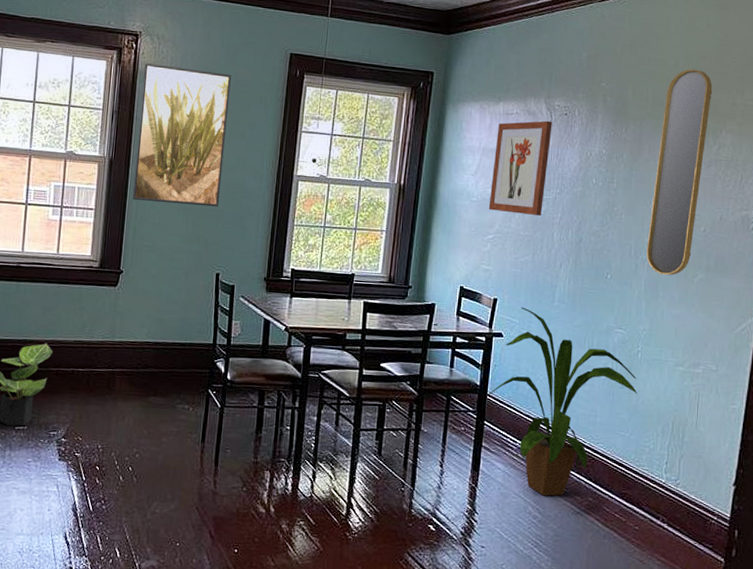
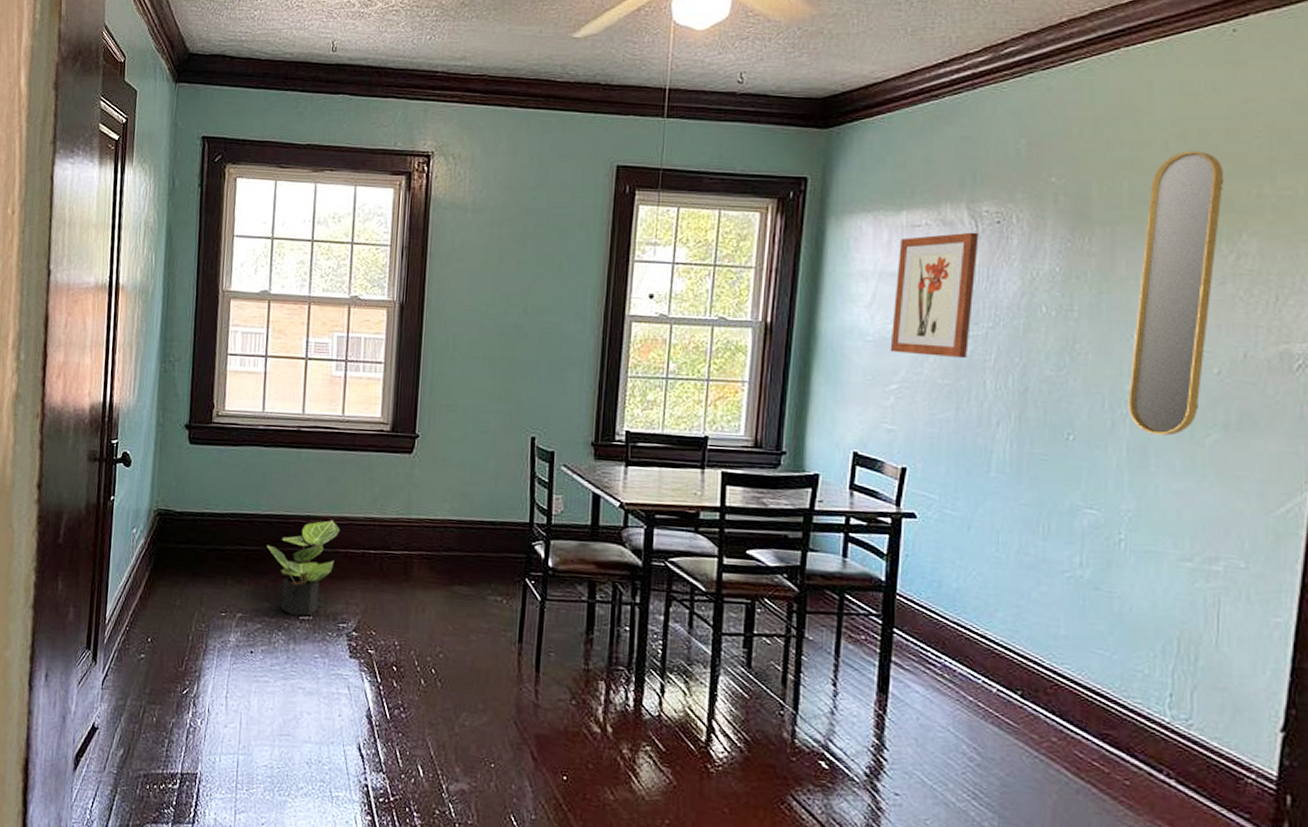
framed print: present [132,63,231,207] -> none [427,188,544,357]
house plant: present [486,307,638,496] -> none [895,478,1122,733]

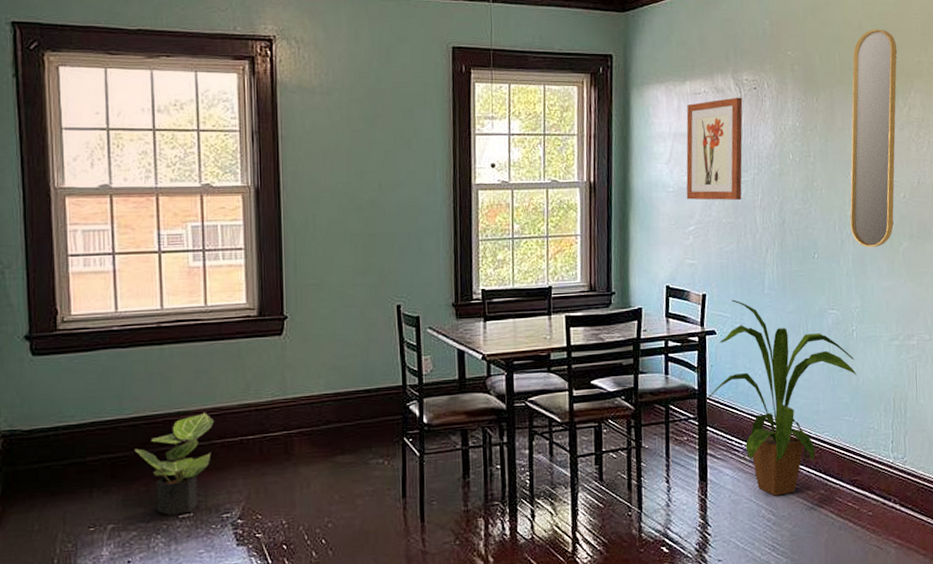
house plant: none [895,478,1122,733] -> present [706,299,857,496]

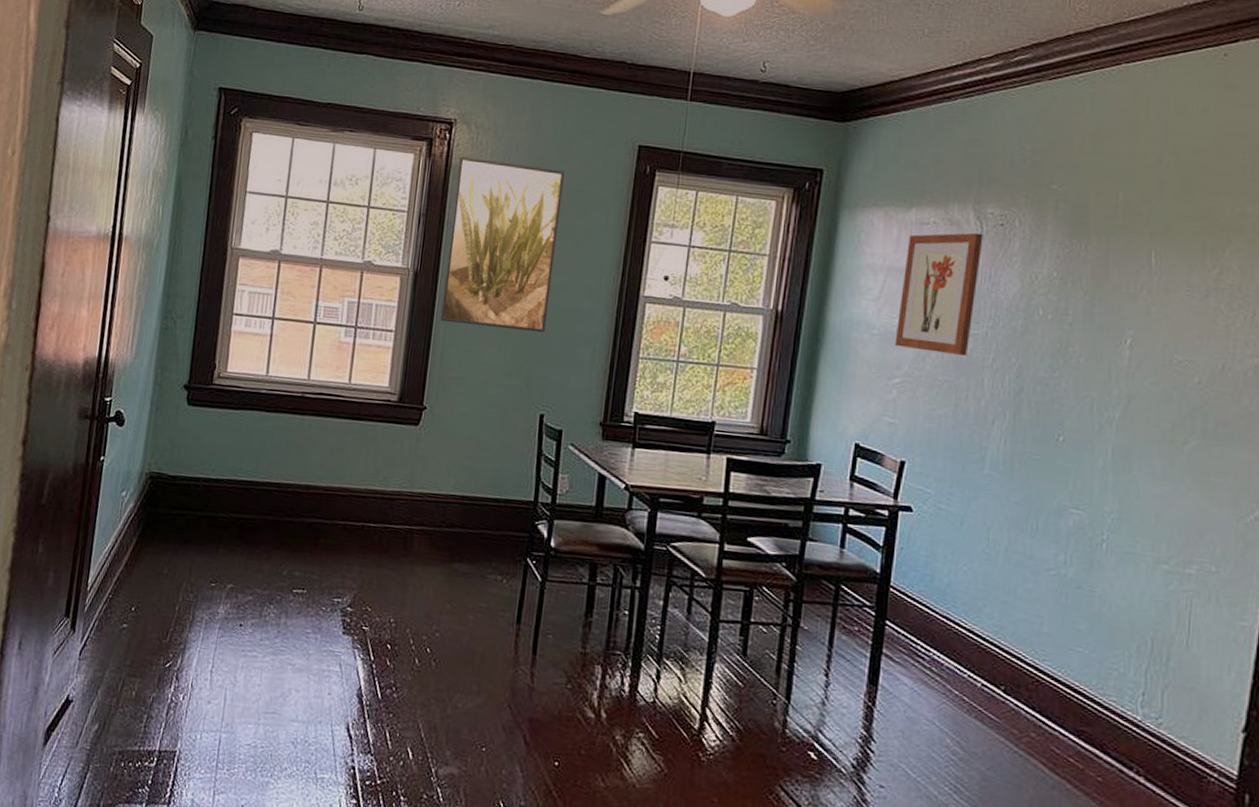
potted plant: present [134,412,215,515] -> none [262,490,341,589]
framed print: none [283,72,391,233] -> present [439,157,565,333]
house plant: present [706,299,857,496] -> none [889,473,1102,728]
home mirror: present [850,29,898,247] -> none [1115,166,1211,441]

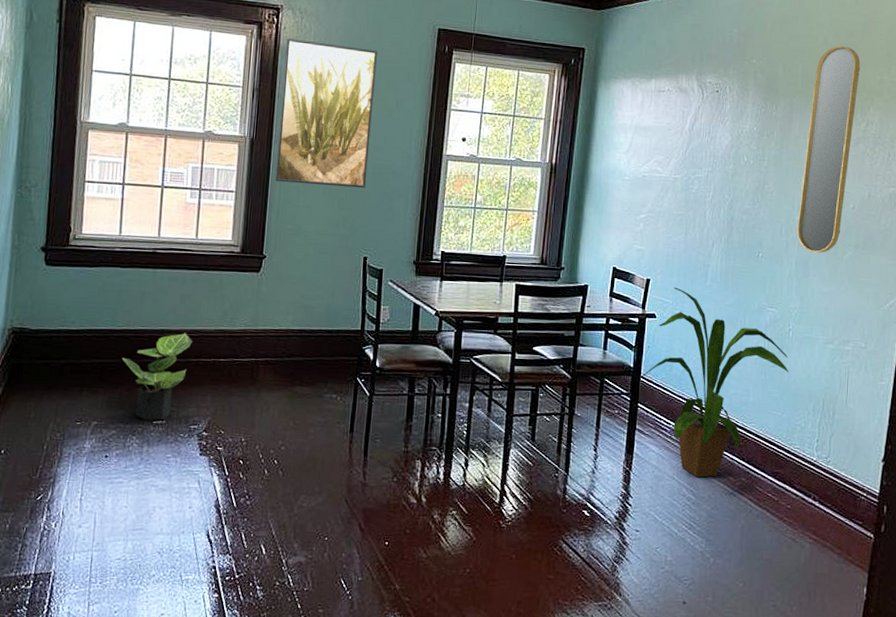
potted plant: none [262,490,341,589] -> present [122,332,193,421]
house plant: none [889,473,1102,728] -> present [640,287,789,478]
wall art: present [894,232,983,355] -> none [641,98,704,194]
home mirror: none [1115,166,1211,441] -> present [797,45,861,253]

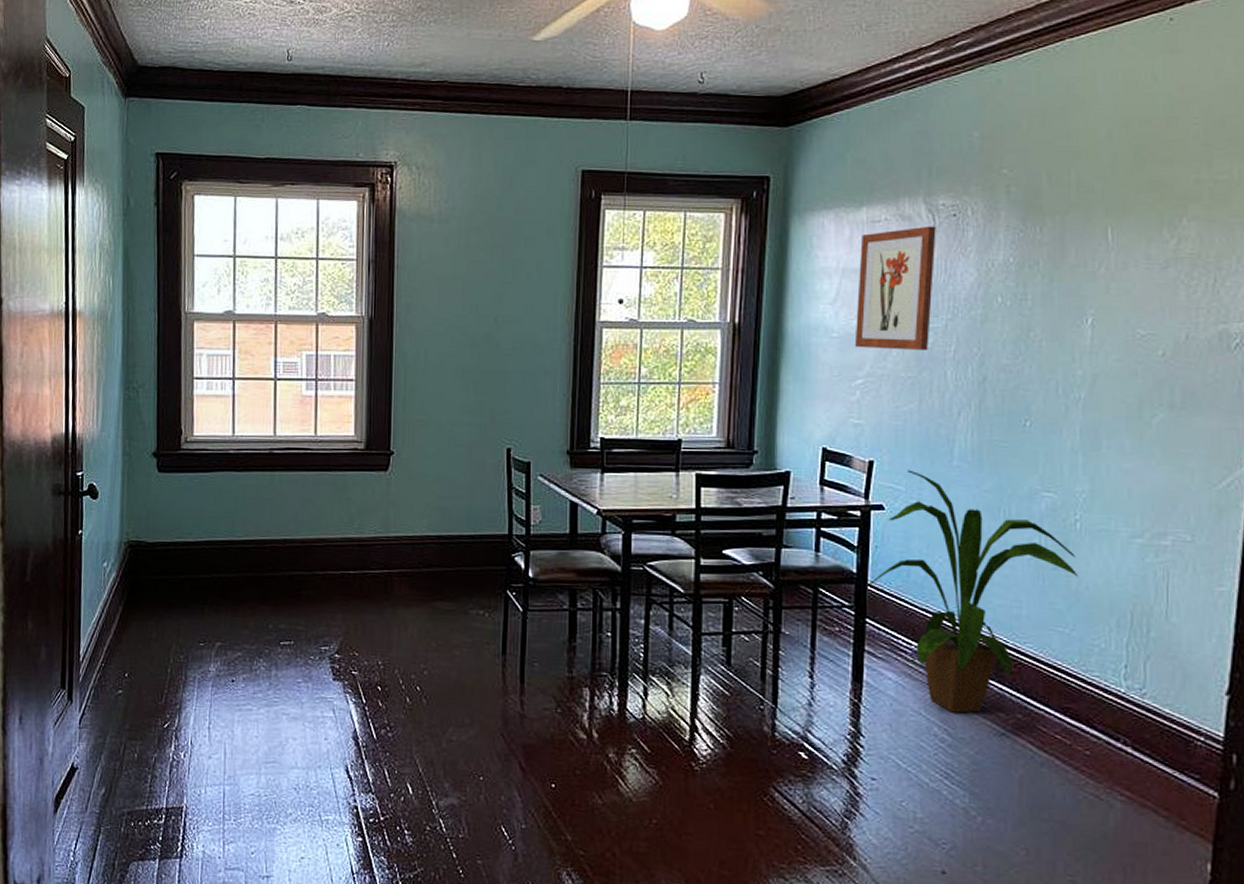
potted plant: present [122,332,193,421] -> none [243,542,319,641]
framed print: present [274,38,377,189] -> none [398,199,510,368]
wall art: none [641,98,704,194] -> present [854,226,936,350]
home mirror: present [797,45,861,253] -> none [1080,138,1165,417]

